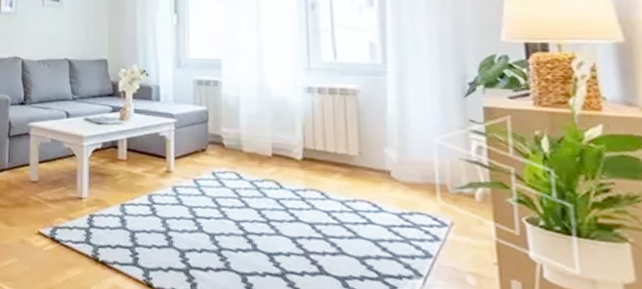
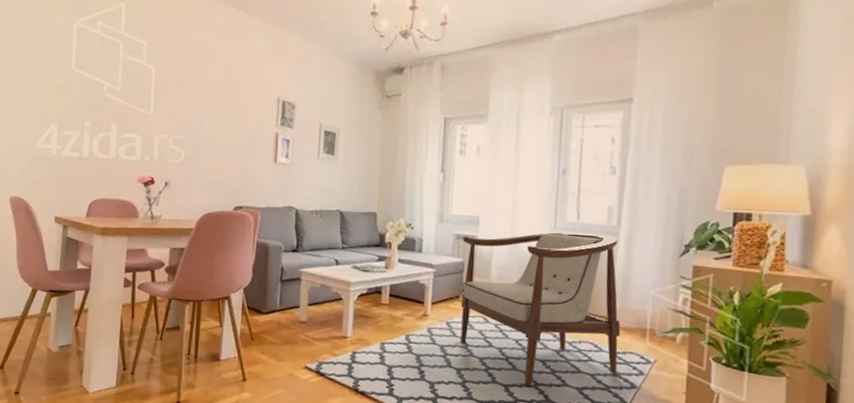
armchair: none [204,72,404,255] -> present [460,232,621,387]

